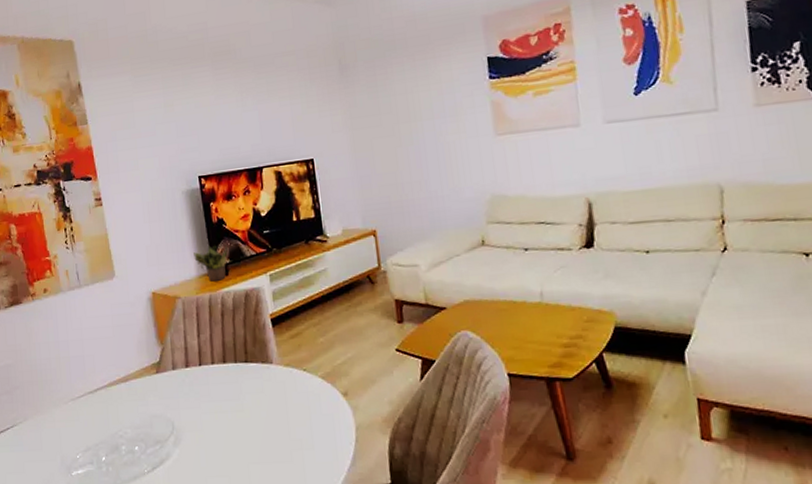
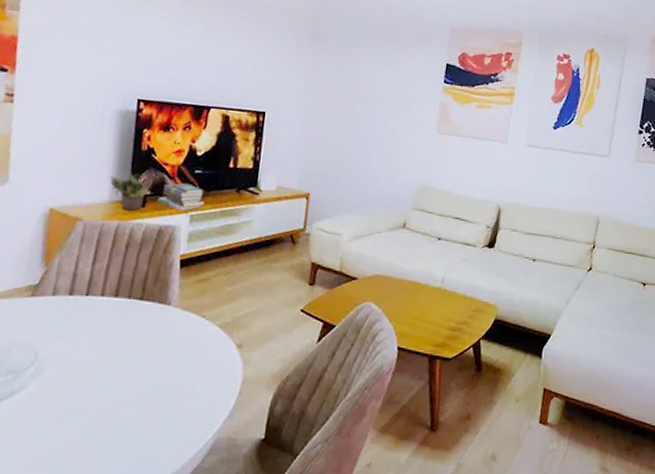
books: none [237,245,279,273] -> present [157,183,204,211]

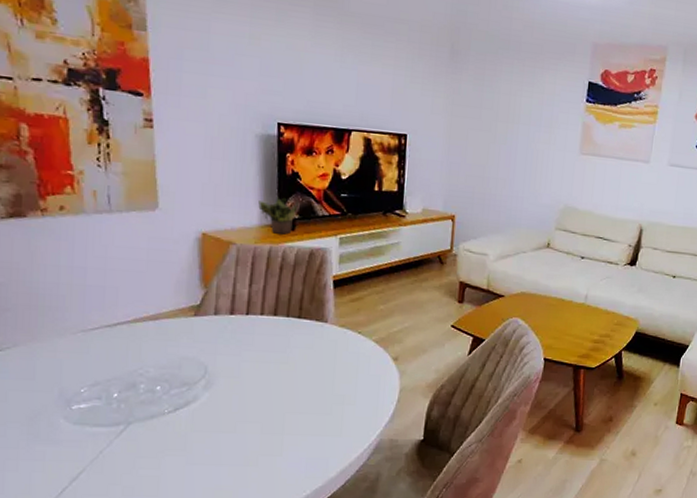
books: present [157,183,204,211] -> none [306,207,352,234]

